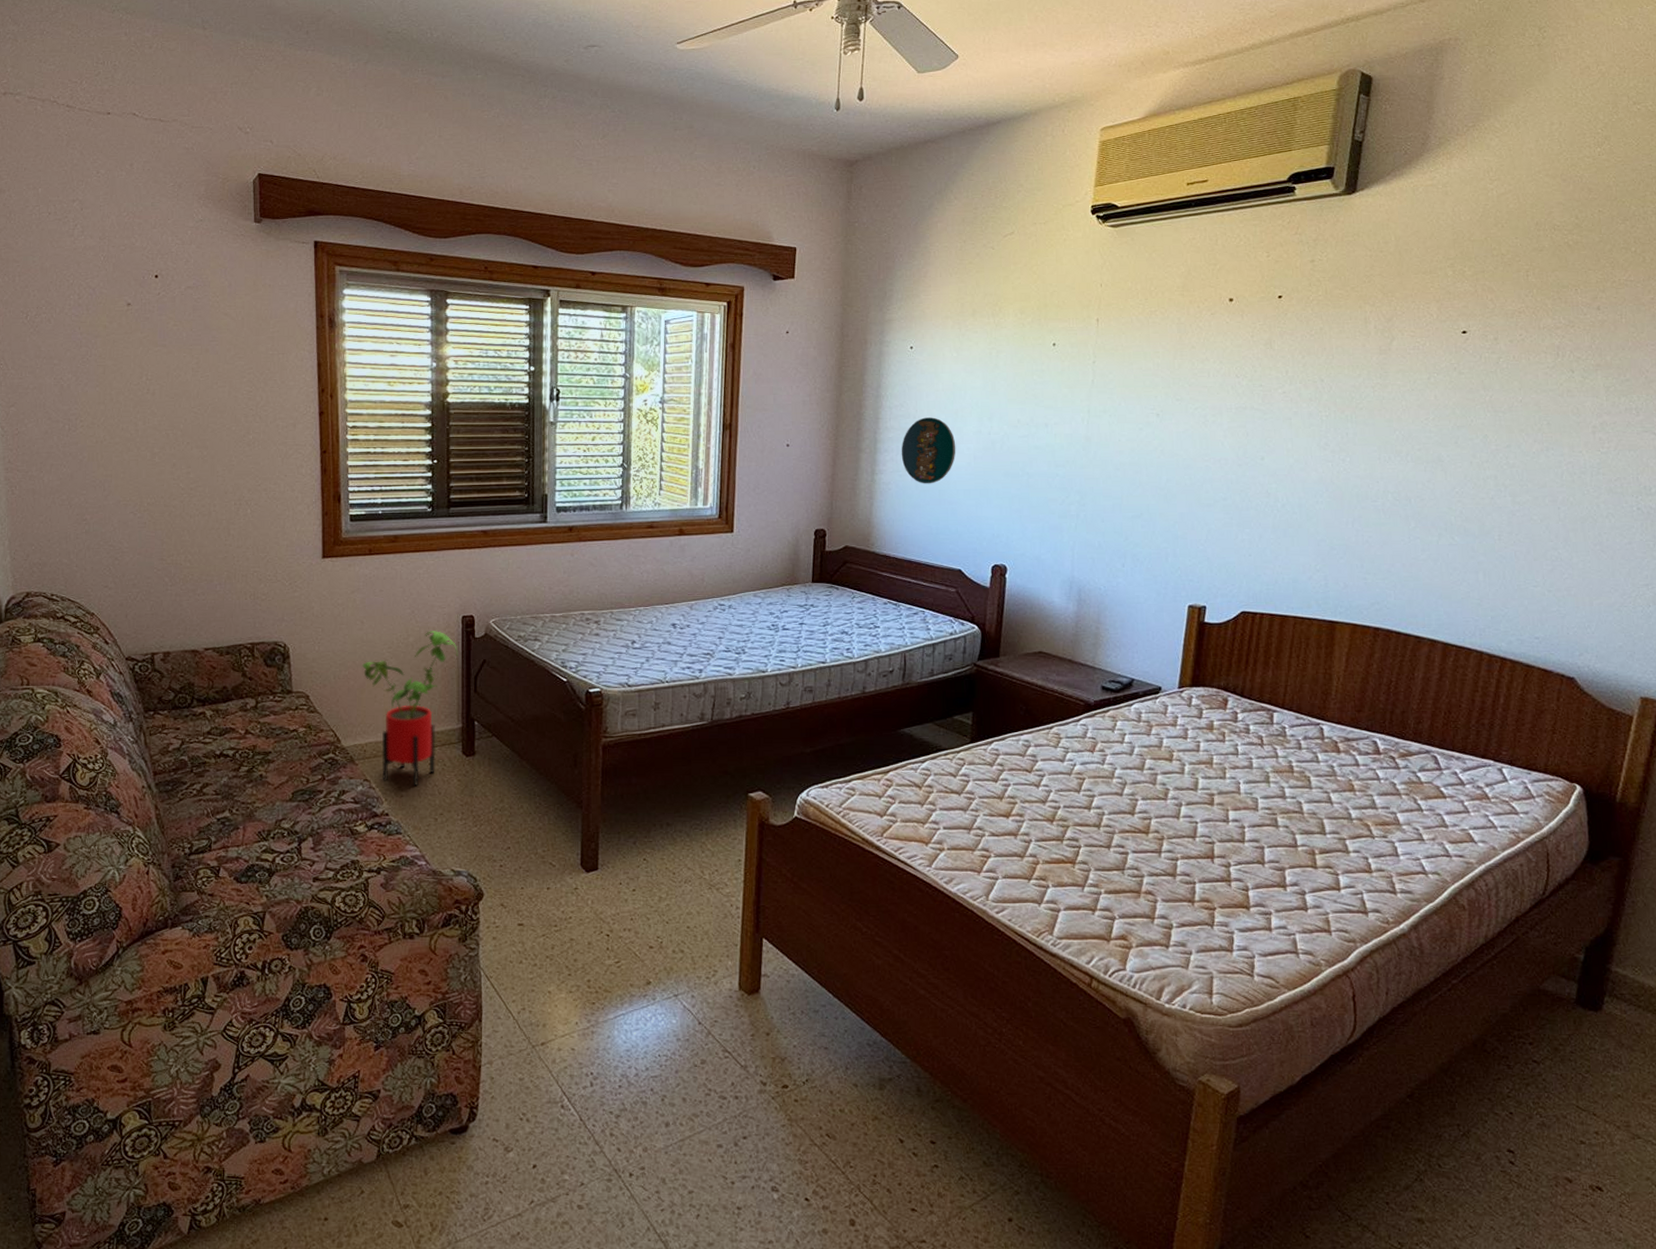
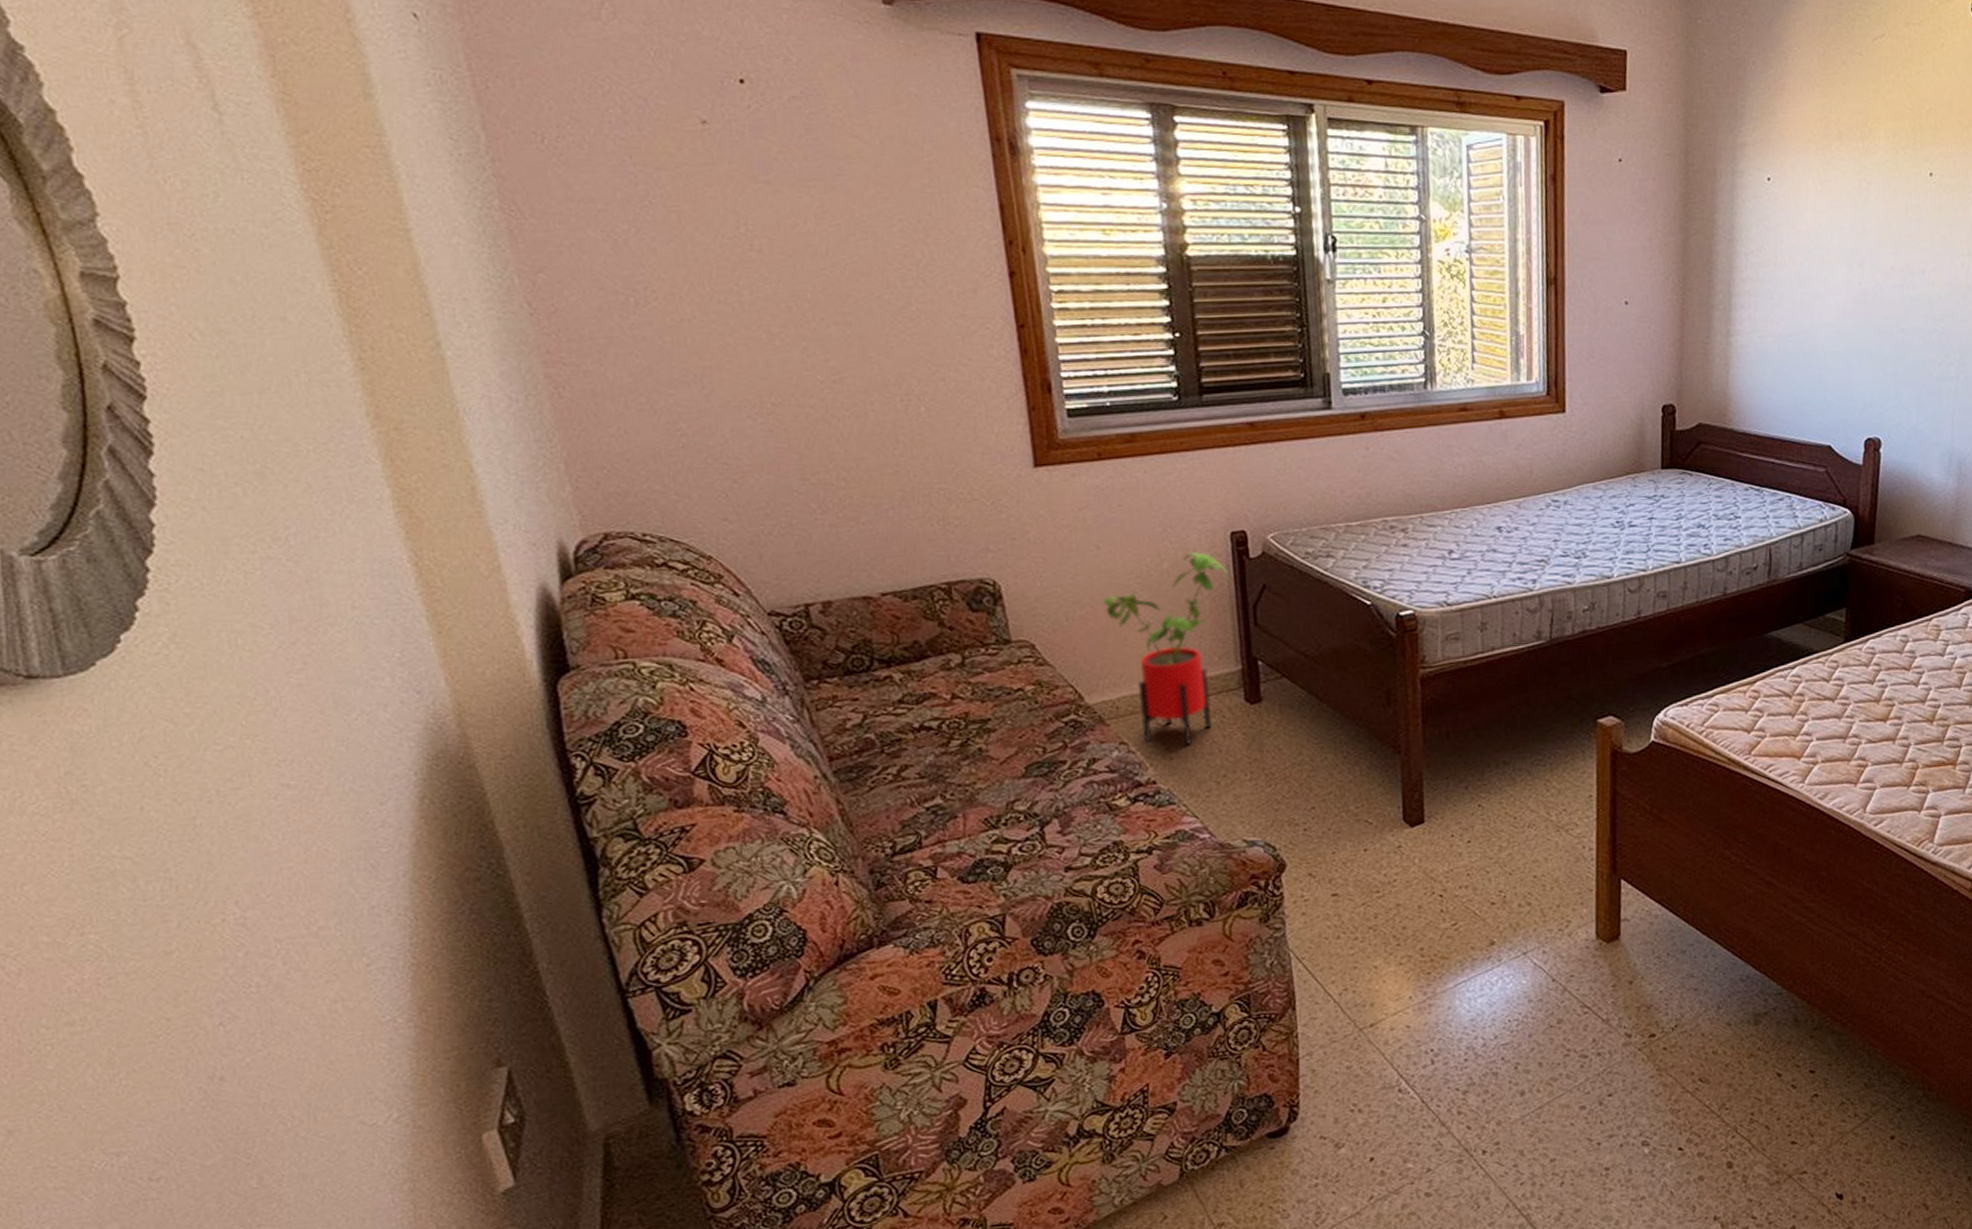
decorative plate: present [901,417,956,484] -> none [1759,265,1823,346]

